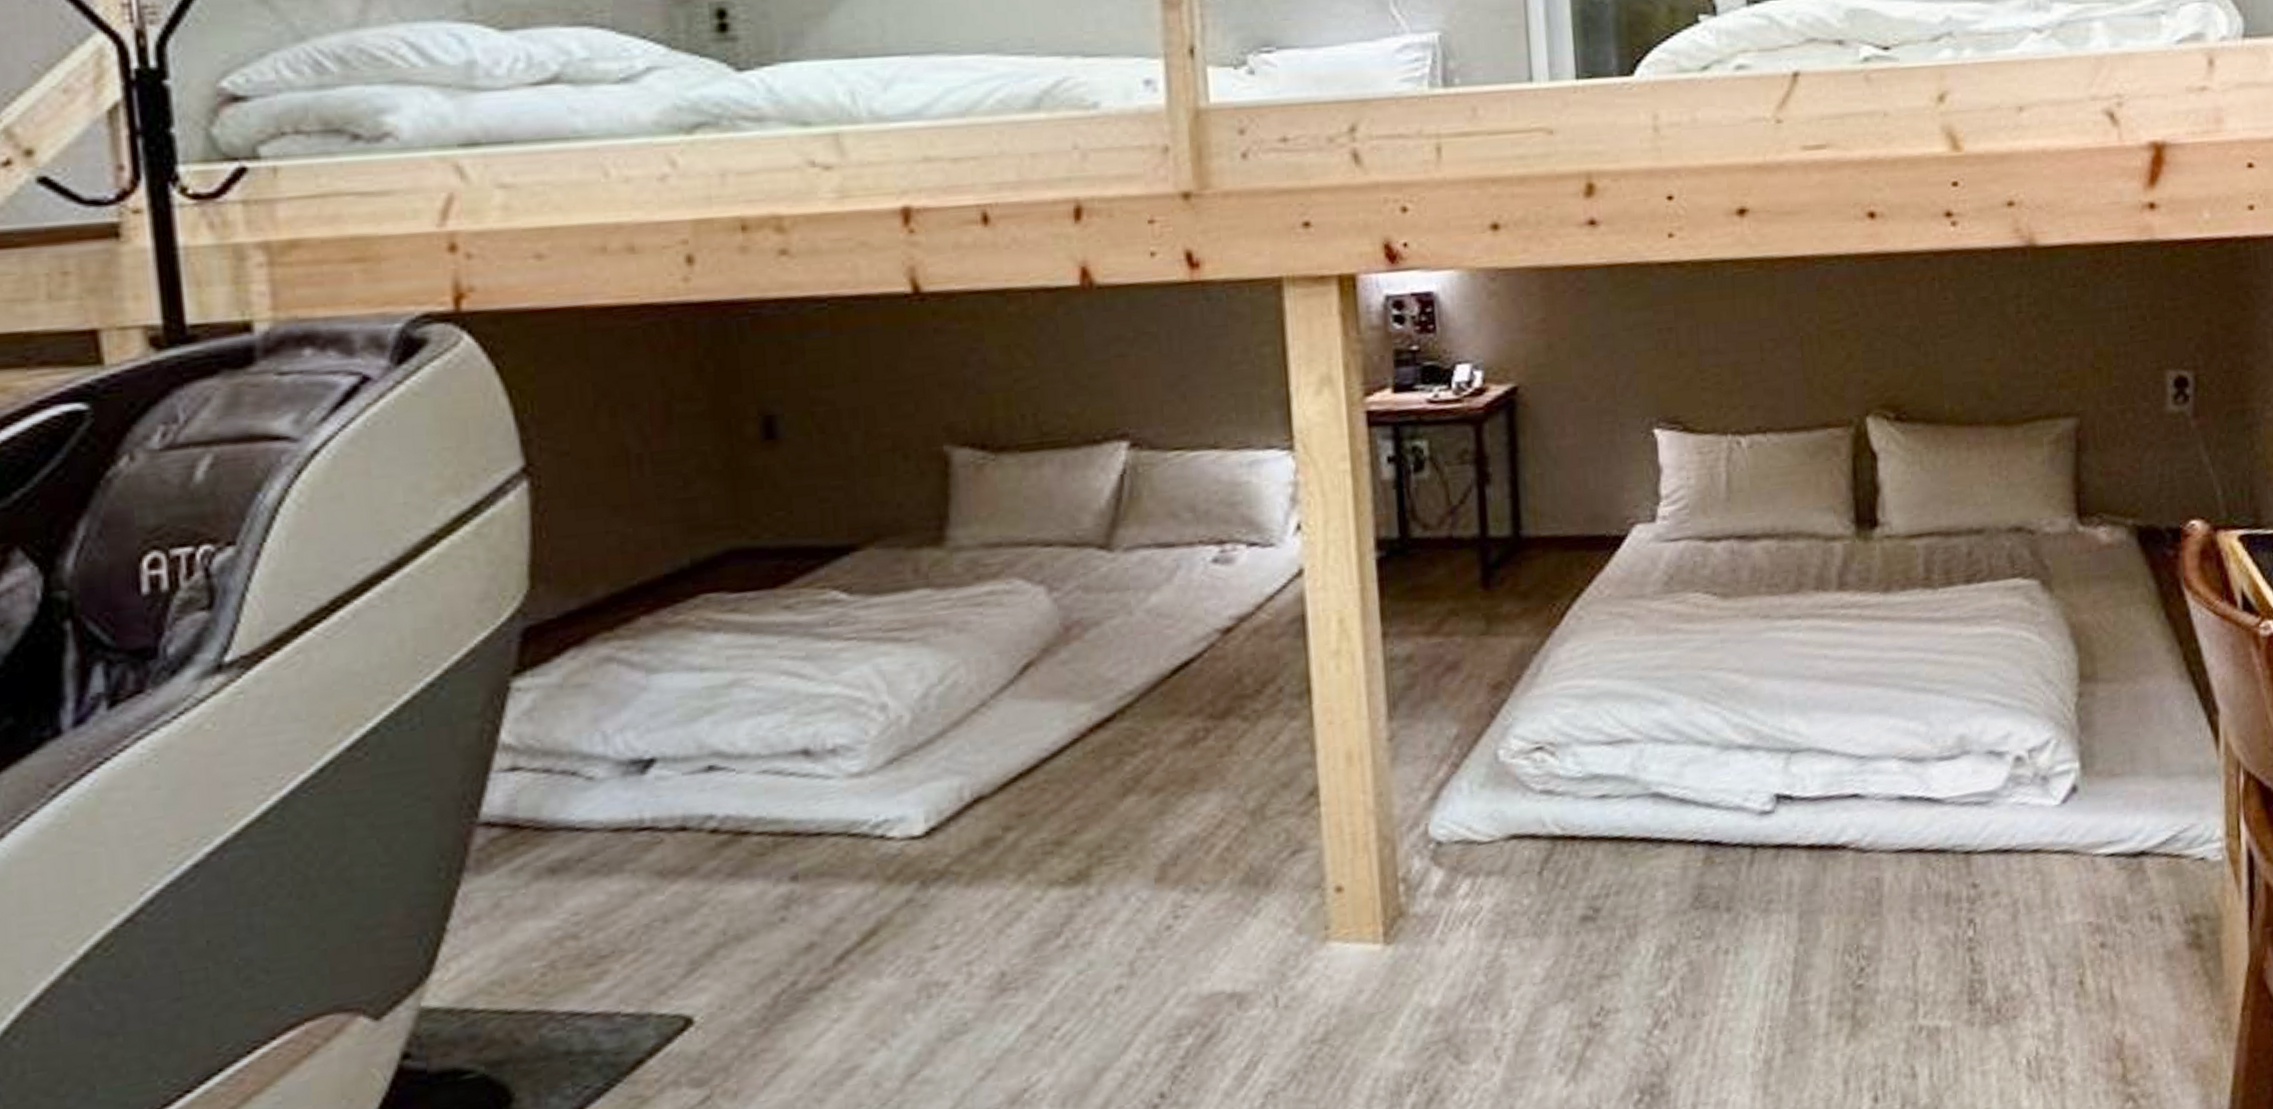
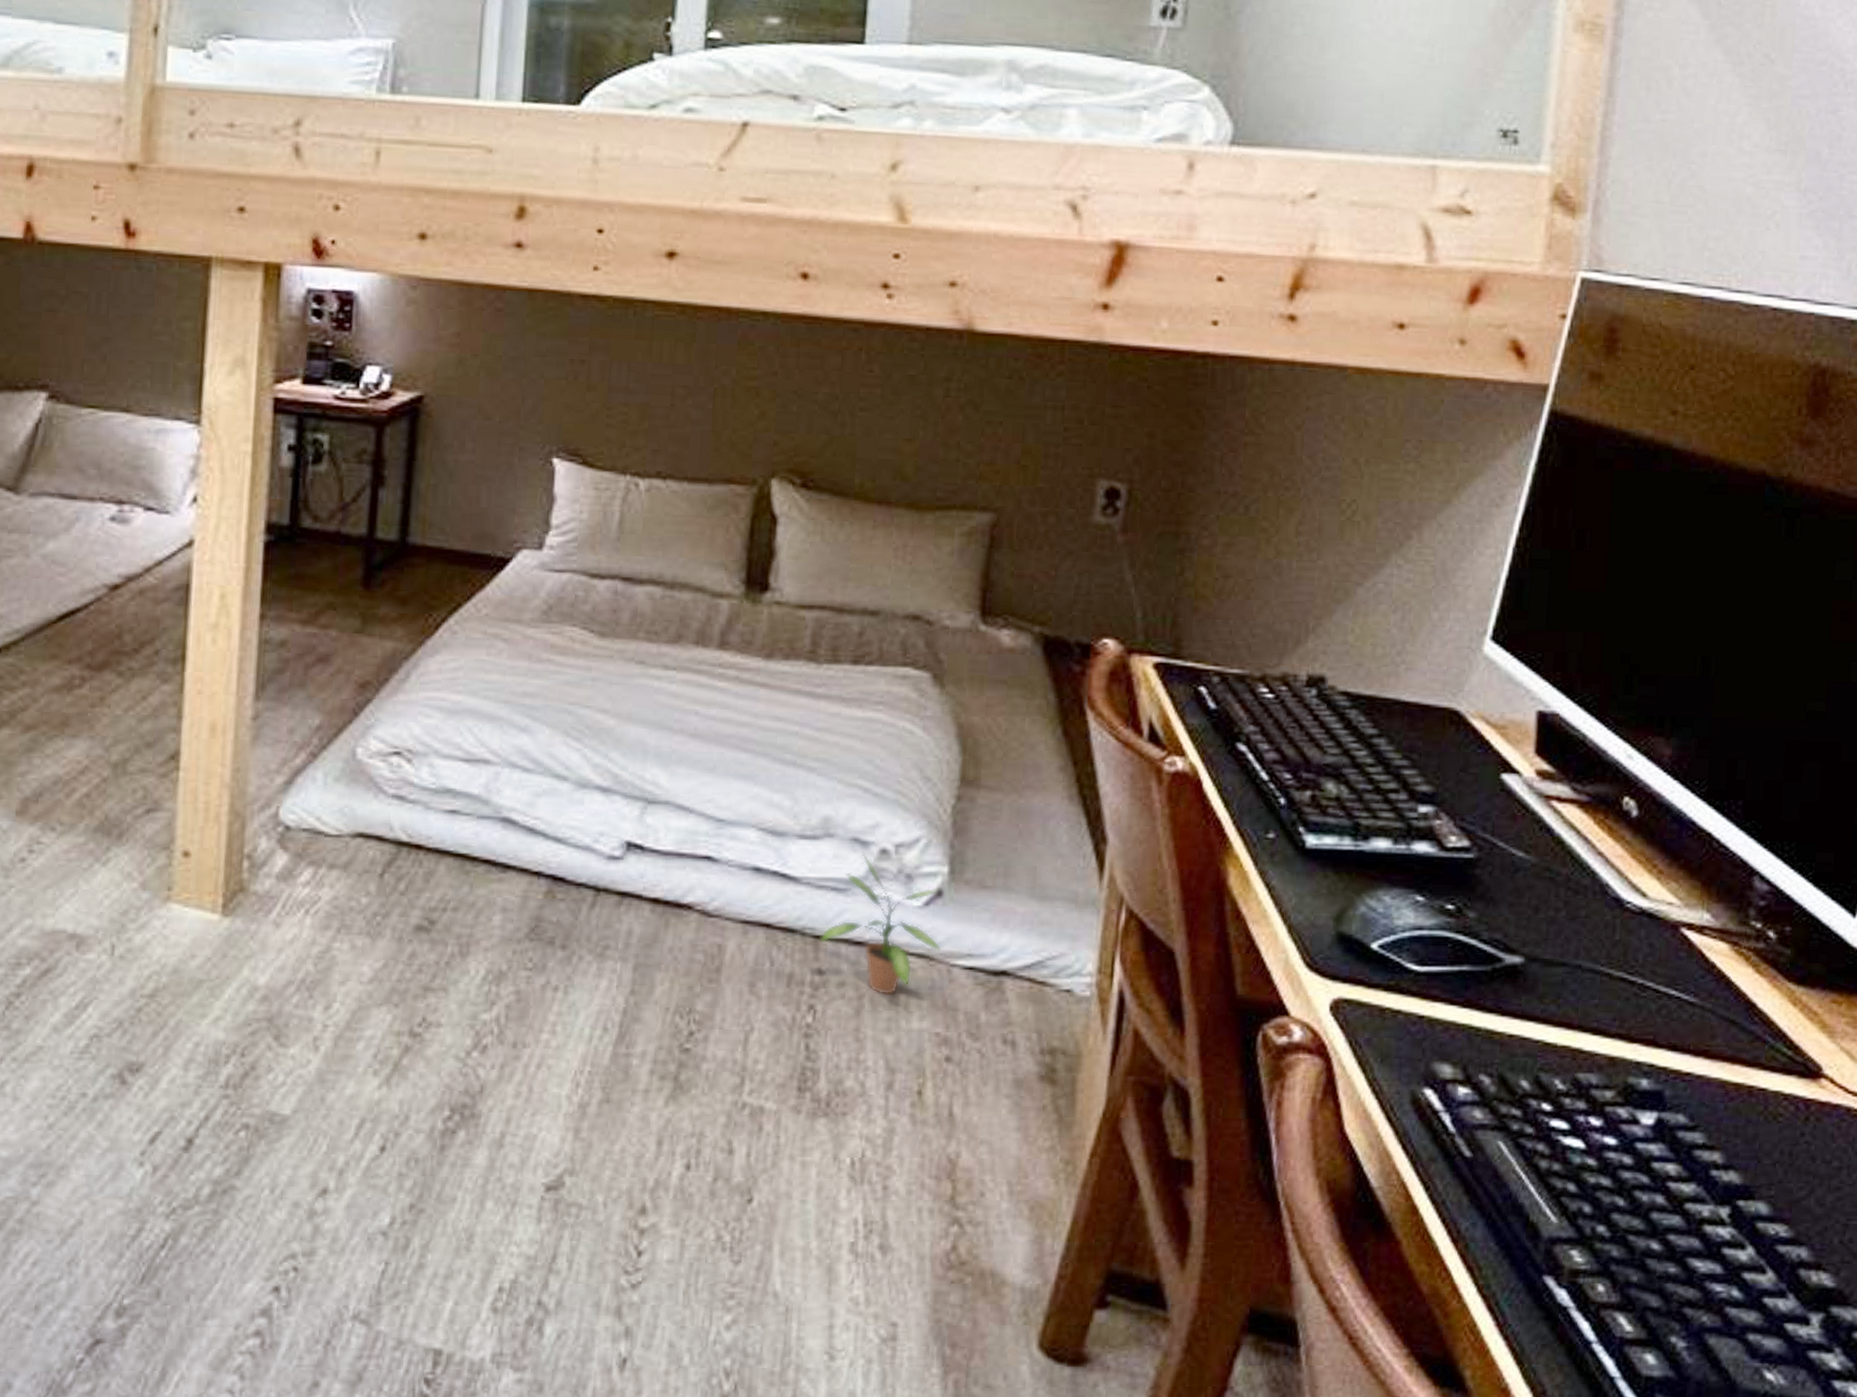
potted plant: none [1970,762,2083,897] -> present [820,852,942,996]

